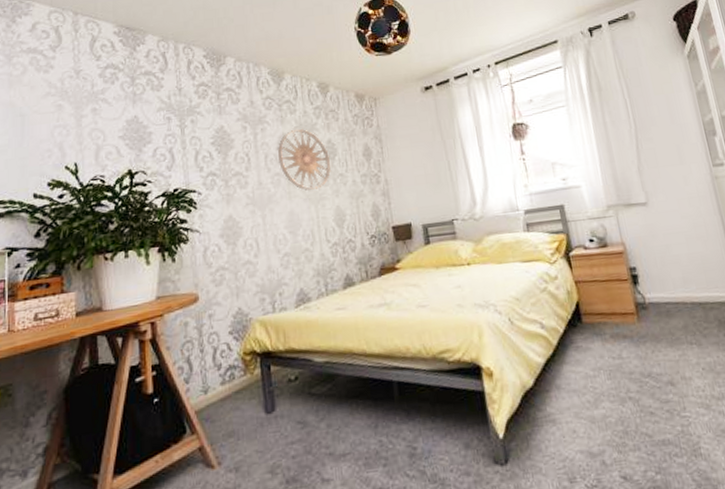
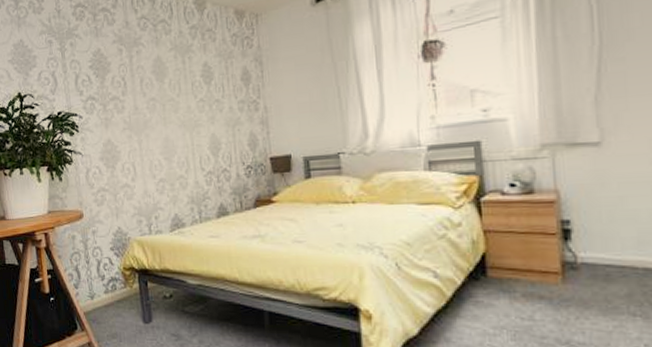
wall art: present [277,128,331,191] -> none [152,50,206,118]

